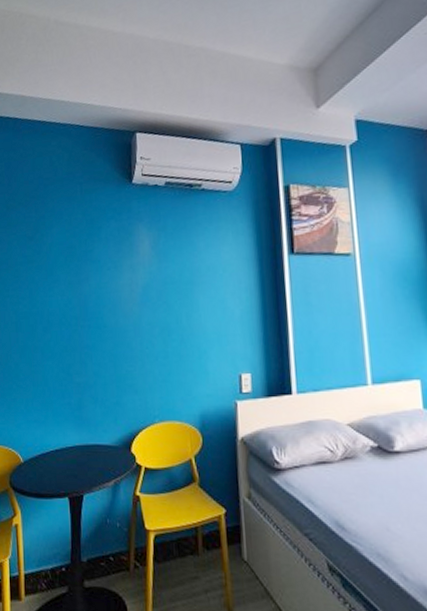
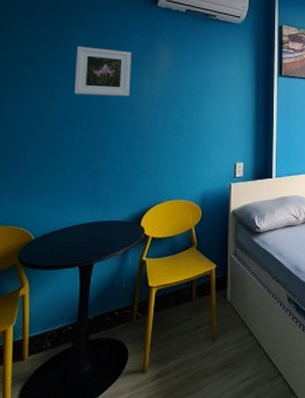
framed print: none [51,240,109,297] -> present [74,46,131,96]

